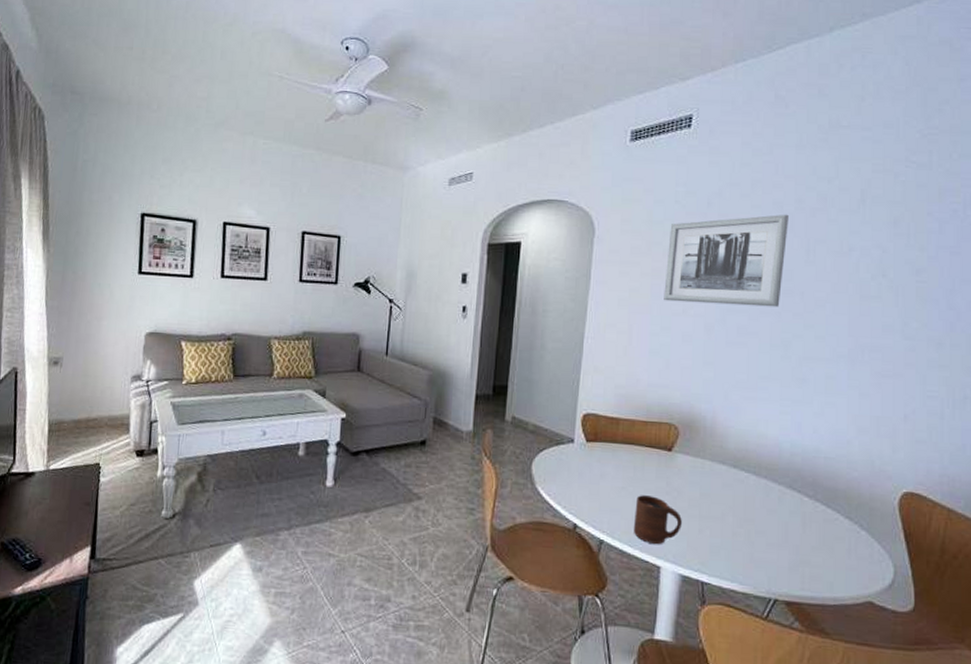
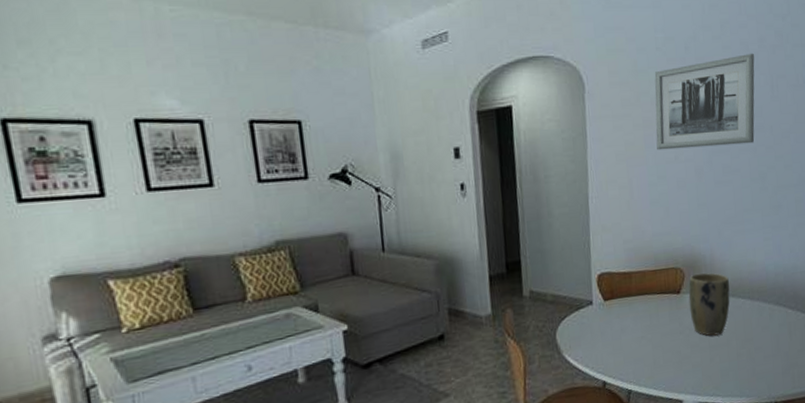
cup: present [633,495,682,545] -> none [655,338,696,382]
plant pot: none [680,434,731,506] -> present [688,273,730,336]

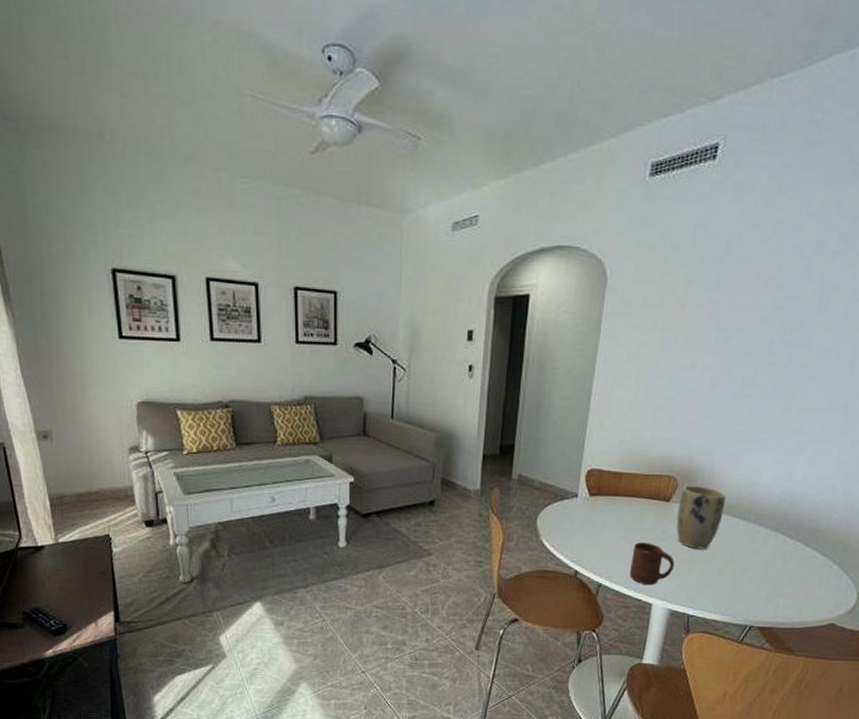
wall art: present [654,53,755,151] -> none [673,258,807,359]
cup: none [655,338,696,382] -> present [629,542,674,586]

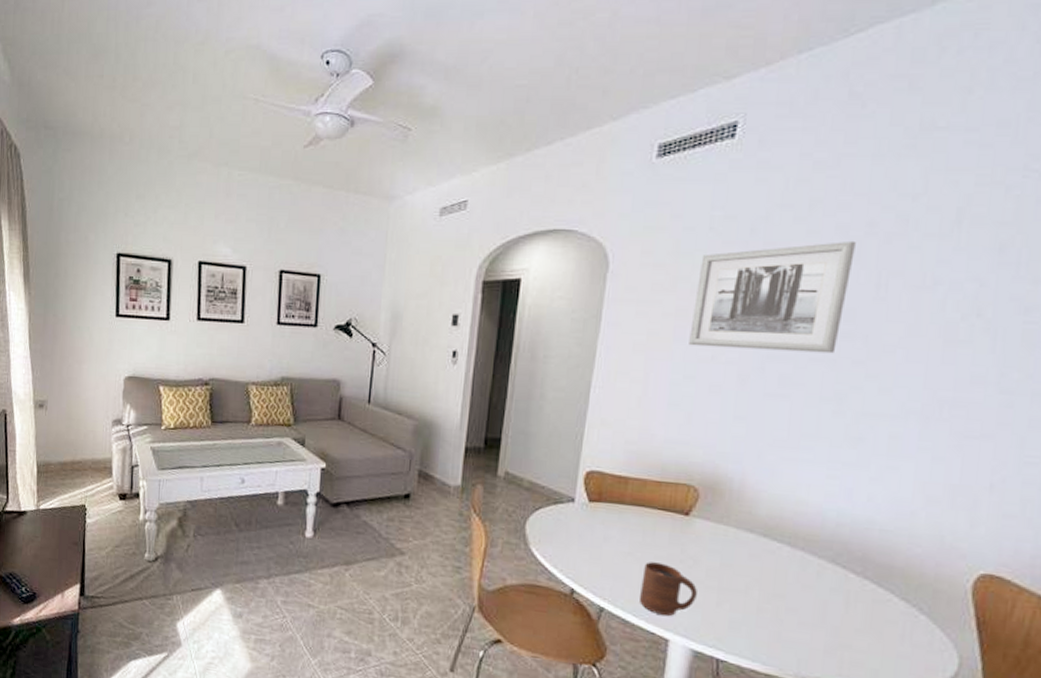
wall art: none [673,258,807,359] -> present [689,240,856,354]
plant pot: present [676,485,726,549] -> none [698,497,762,578]

